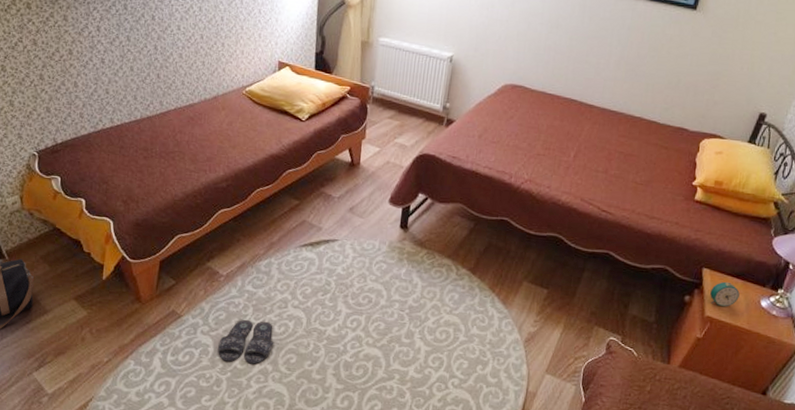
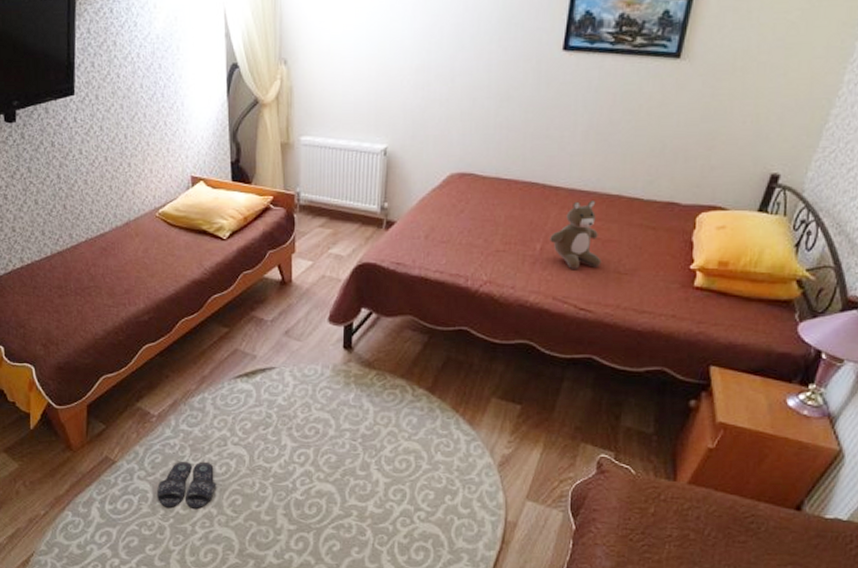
teddy bear: none [582,119,623,177] -> present [550,199,602,269]
alarm clock: present [710,281,740,307] -> none [721,380,759,410]

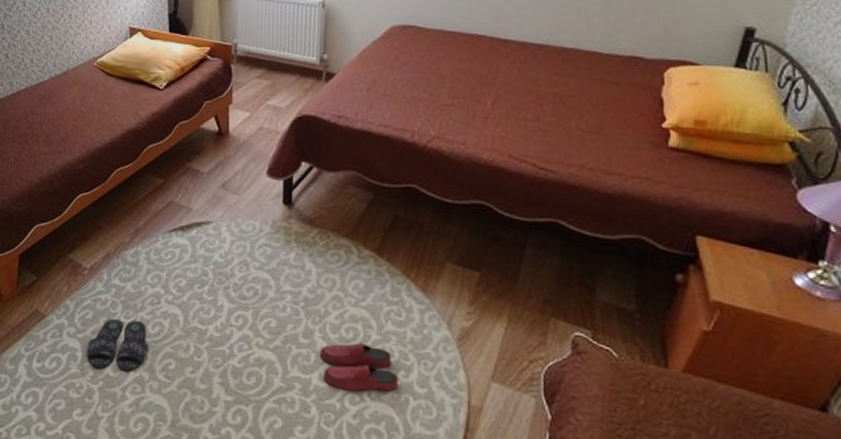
slippers: none [376,472,445,515] -> present [320,343,398,392]
teddy bear: present [550,199,602,269] -> none [502,53,561,125]

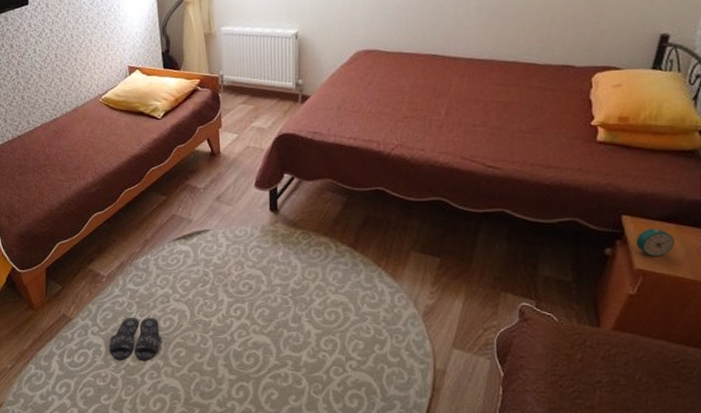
slippers: present [320,343,398,392] -> none [308,324,375,364]
alarm clock: none [713,253,759,288] -> present [636,227,675,257]

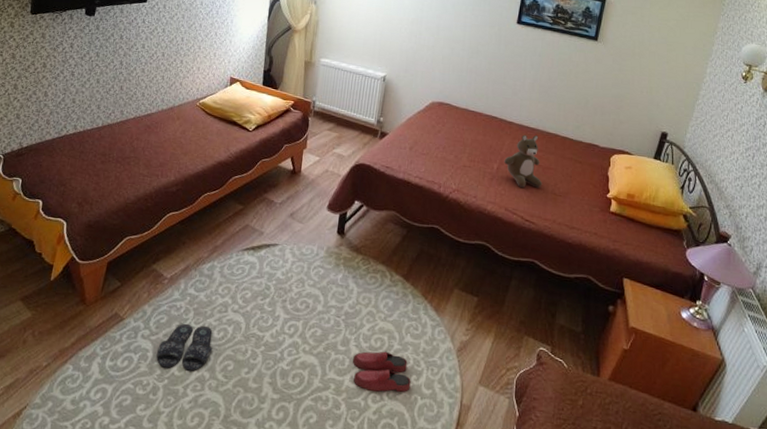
slippers: none [308,324,375,364] -> present [353,351,411,392]
teddy bear: none [453,67,505,130] -> present [504,134,542,188]
alarm clock: present [636,227,675,257] -> none [633,292,660,318]

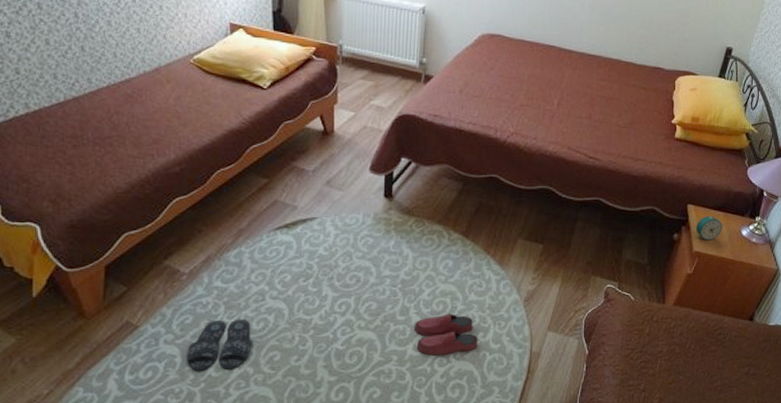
teddy bear: present [504,134,542,188] -> none [565,62,606,122]
alarm clock: none [633,292,660,318] -> present [696,215,722,241]

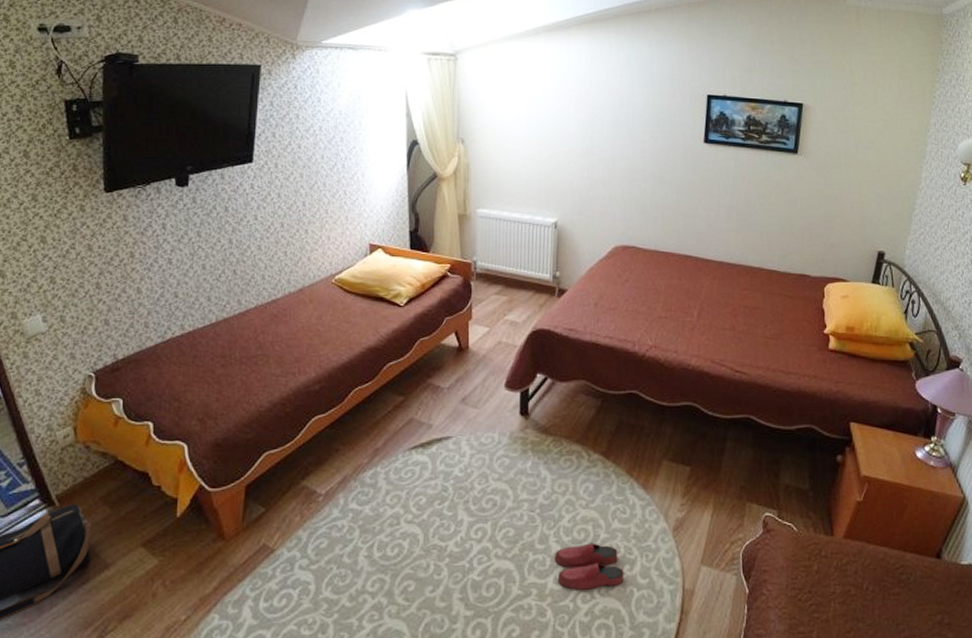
slippers: present [187,318,253,372] -> none [321,544,388,602]
alarm clock: present [696,215,722,241] -> none [862,434,893,464]

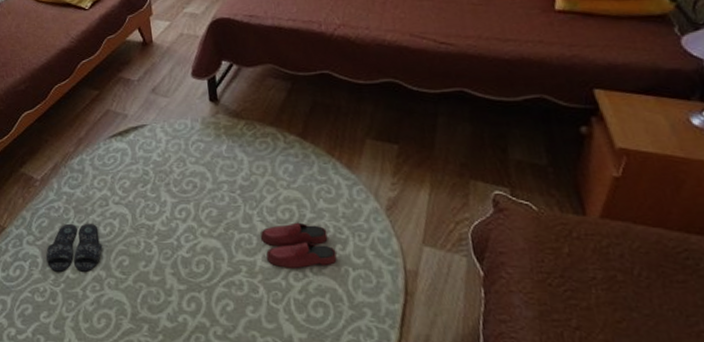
slippers: none [321,544,388,602] -> present [46,223,103,273]

